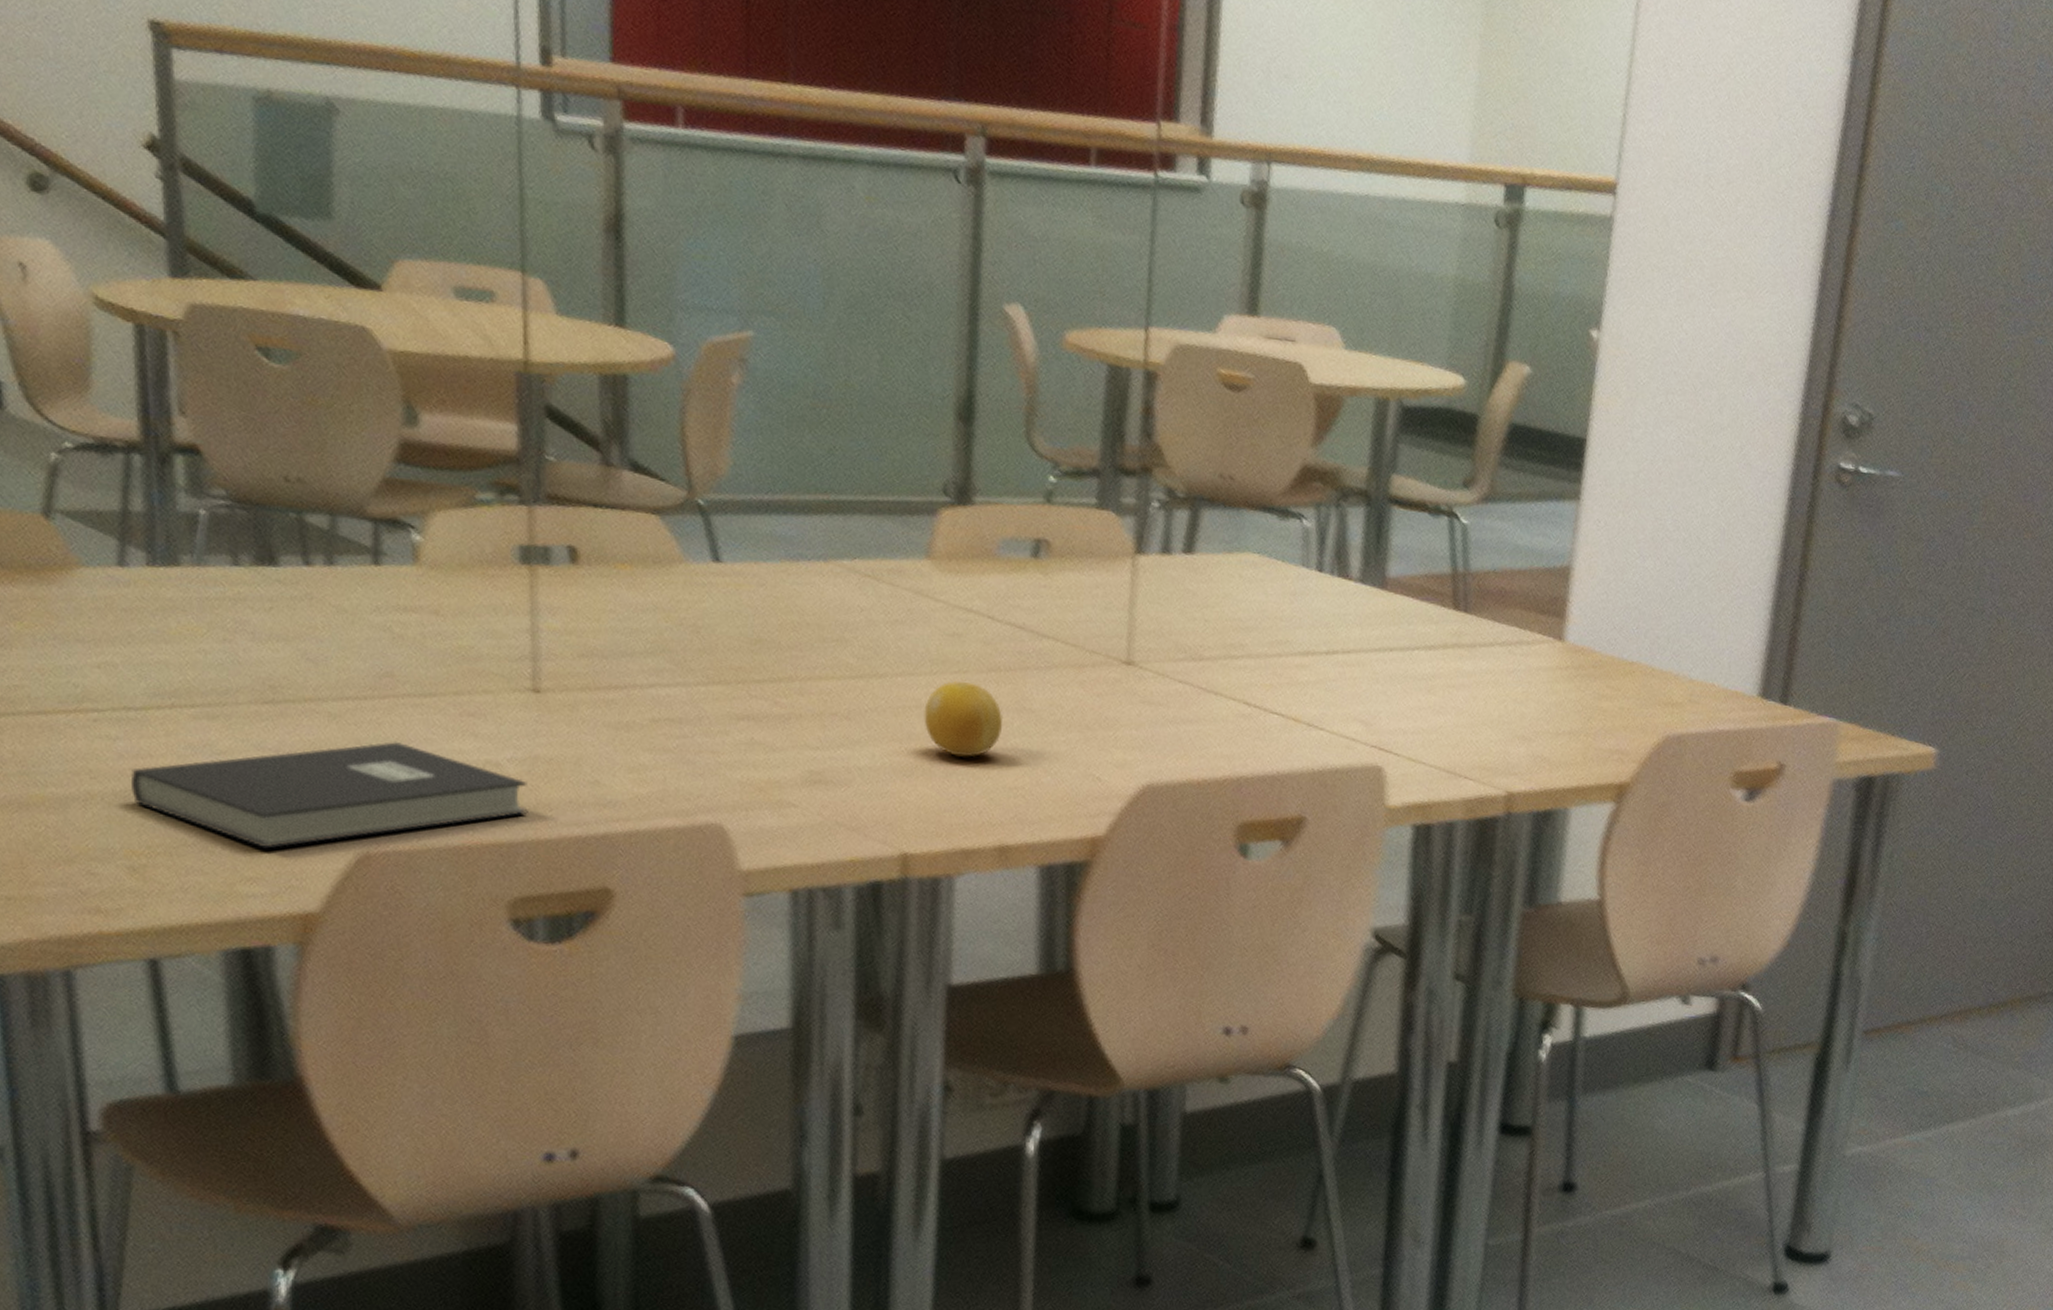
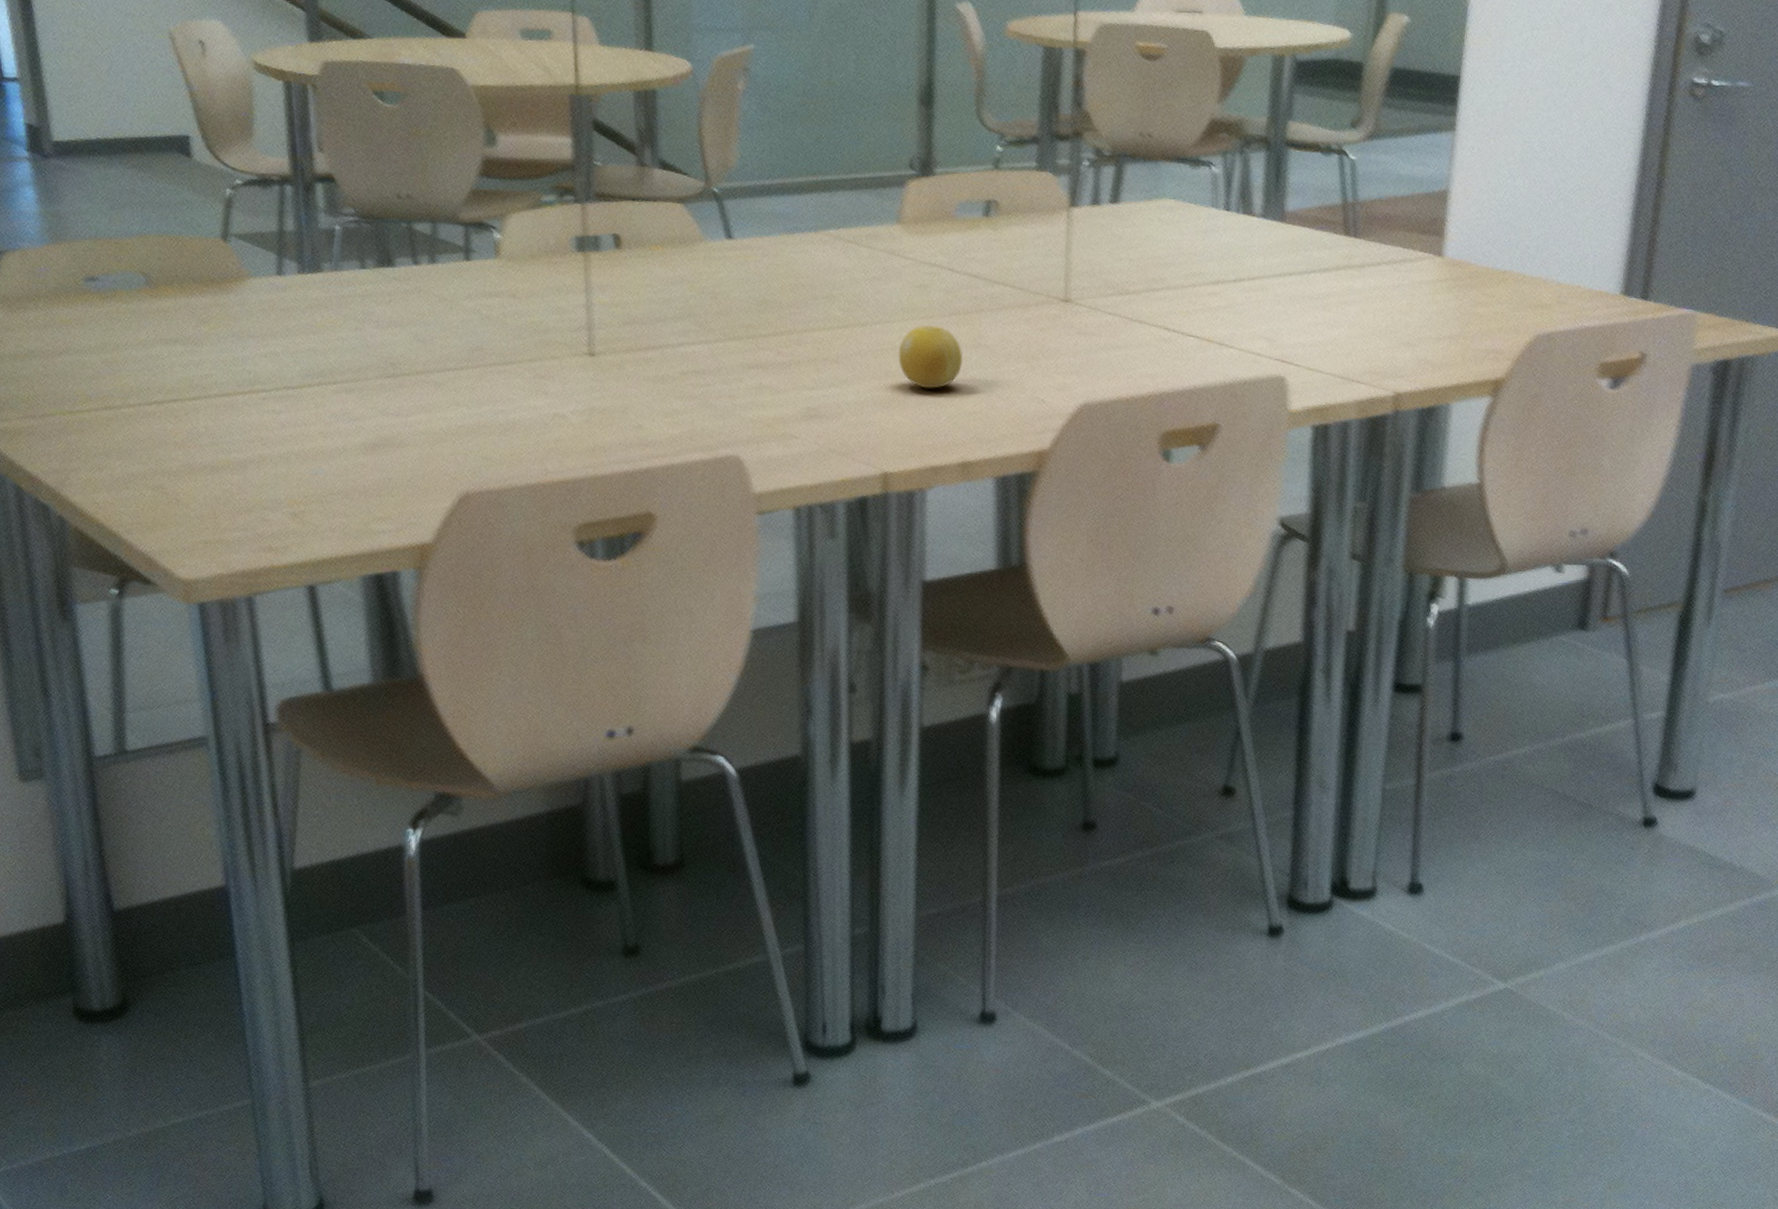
book: present [132,741,528,849] -> none [291,402,588,494]

